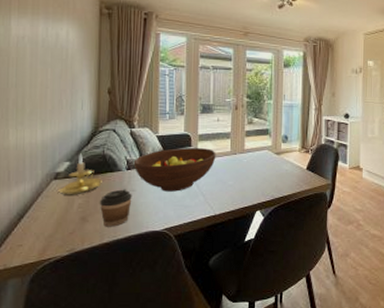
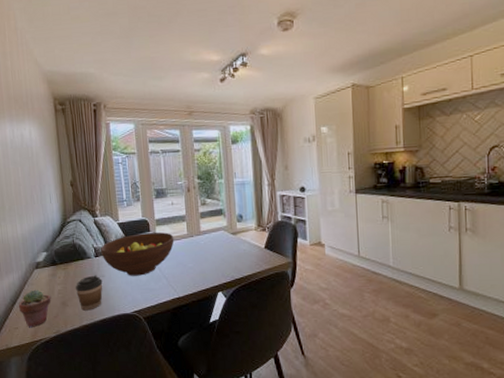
potted succulent: none [26,203,69,246] -> present [18,290,52,328]
candle holder: present [57,153,102,195] -> none [39,244,76,283]

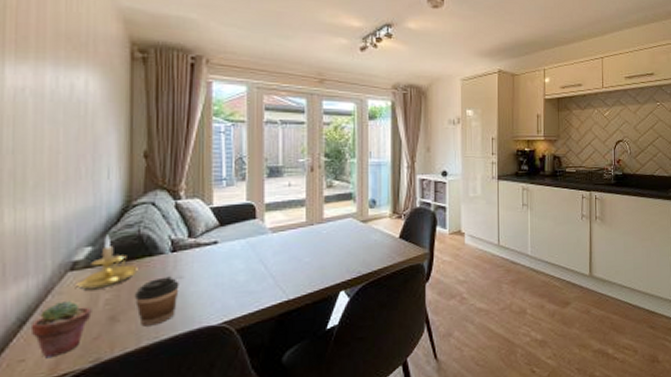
candle holder: none [39,244,76,283] -> present [75,235,138,290]
fruit bowl: present [100,232,174,276] -> none [180,219,288,276]

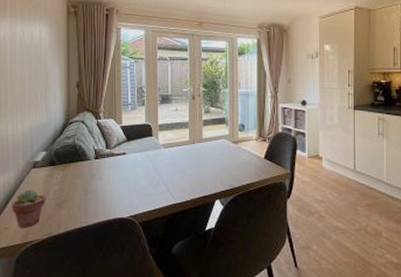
candle holder: present [75,235,138,290] -> none [36,144,74,183]
coffee cup: present [134,276,179,327] -> none [71,177,100,213]

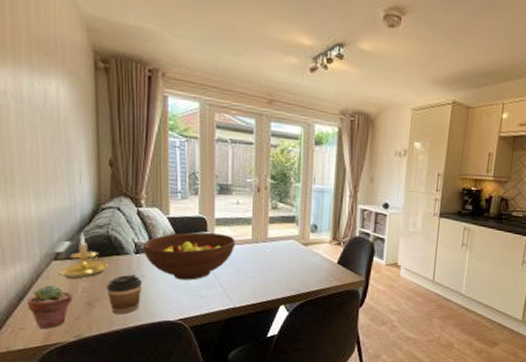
candle holder: none [36,144,74,183] -> present [58,232,108,278]
coffee cup: none [71,177,100,213] -> present [105,274,142,315]
fruit bowl: none [100,137,176,180] -> present [142,232,236,280]

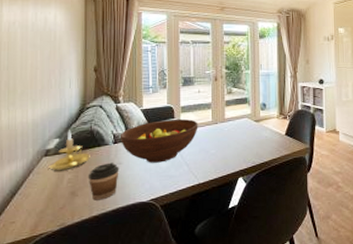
potted succulent: present [26,285,73,330] -> none [18,179,59,222]

